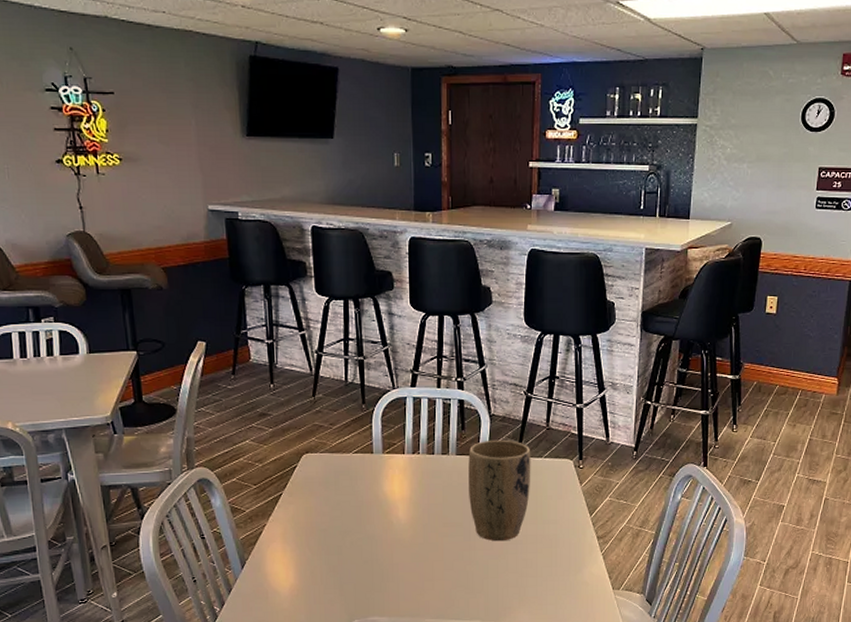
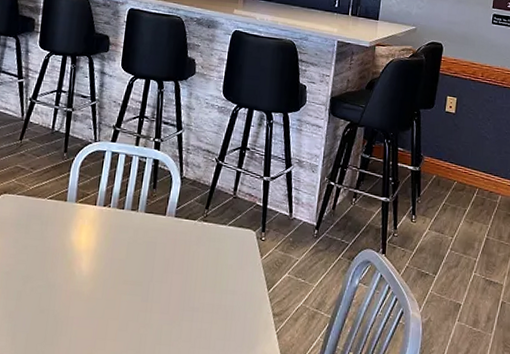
plant pot: present [468,439,531,542] -> none [151,201,217,307]

